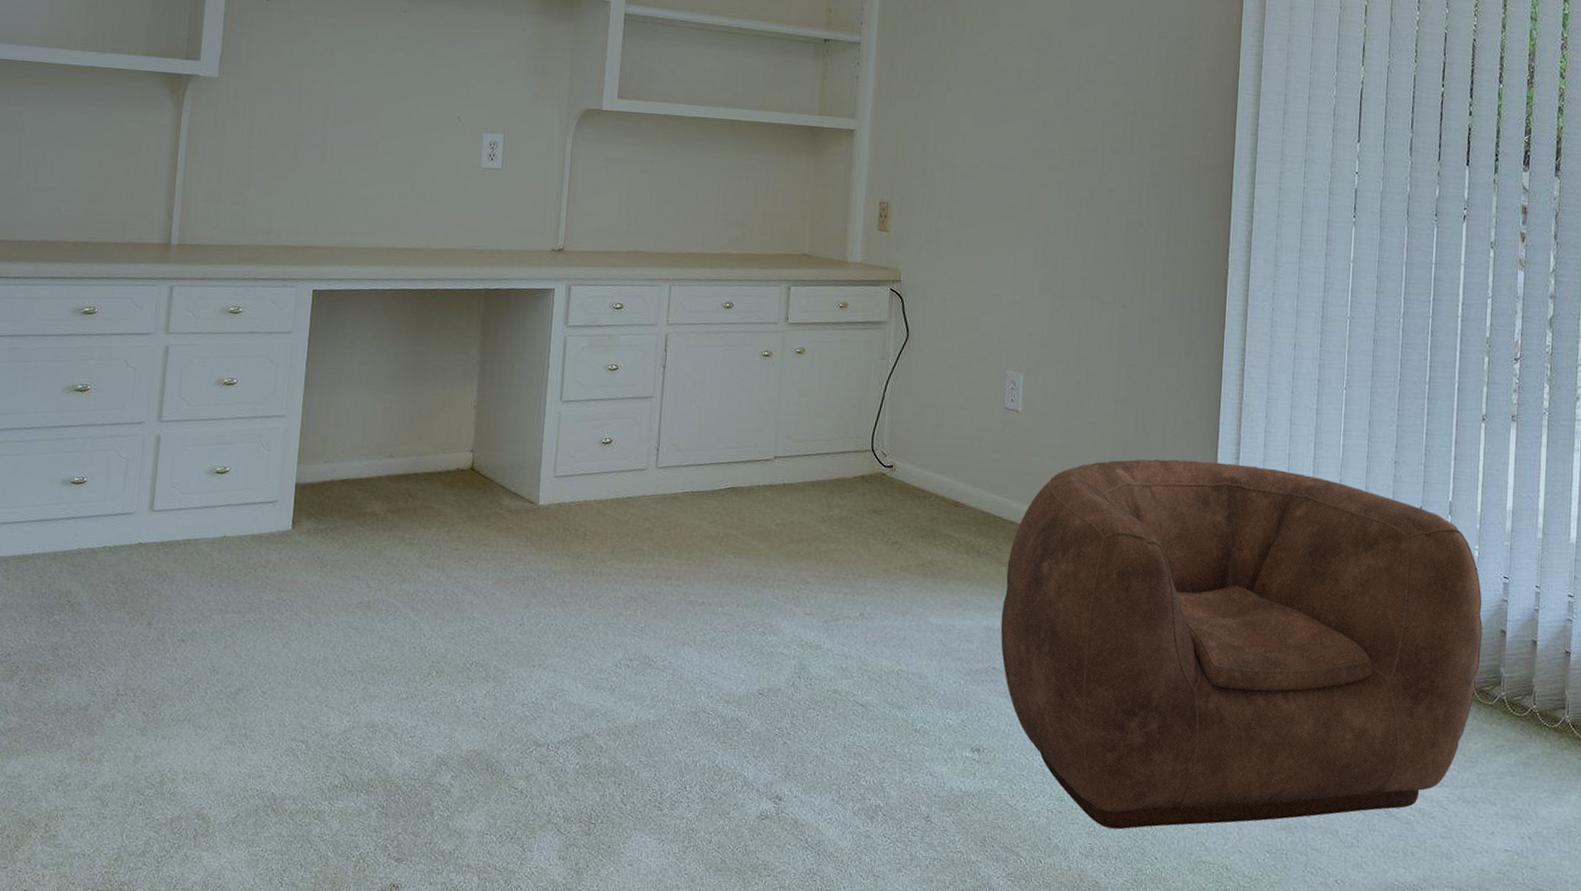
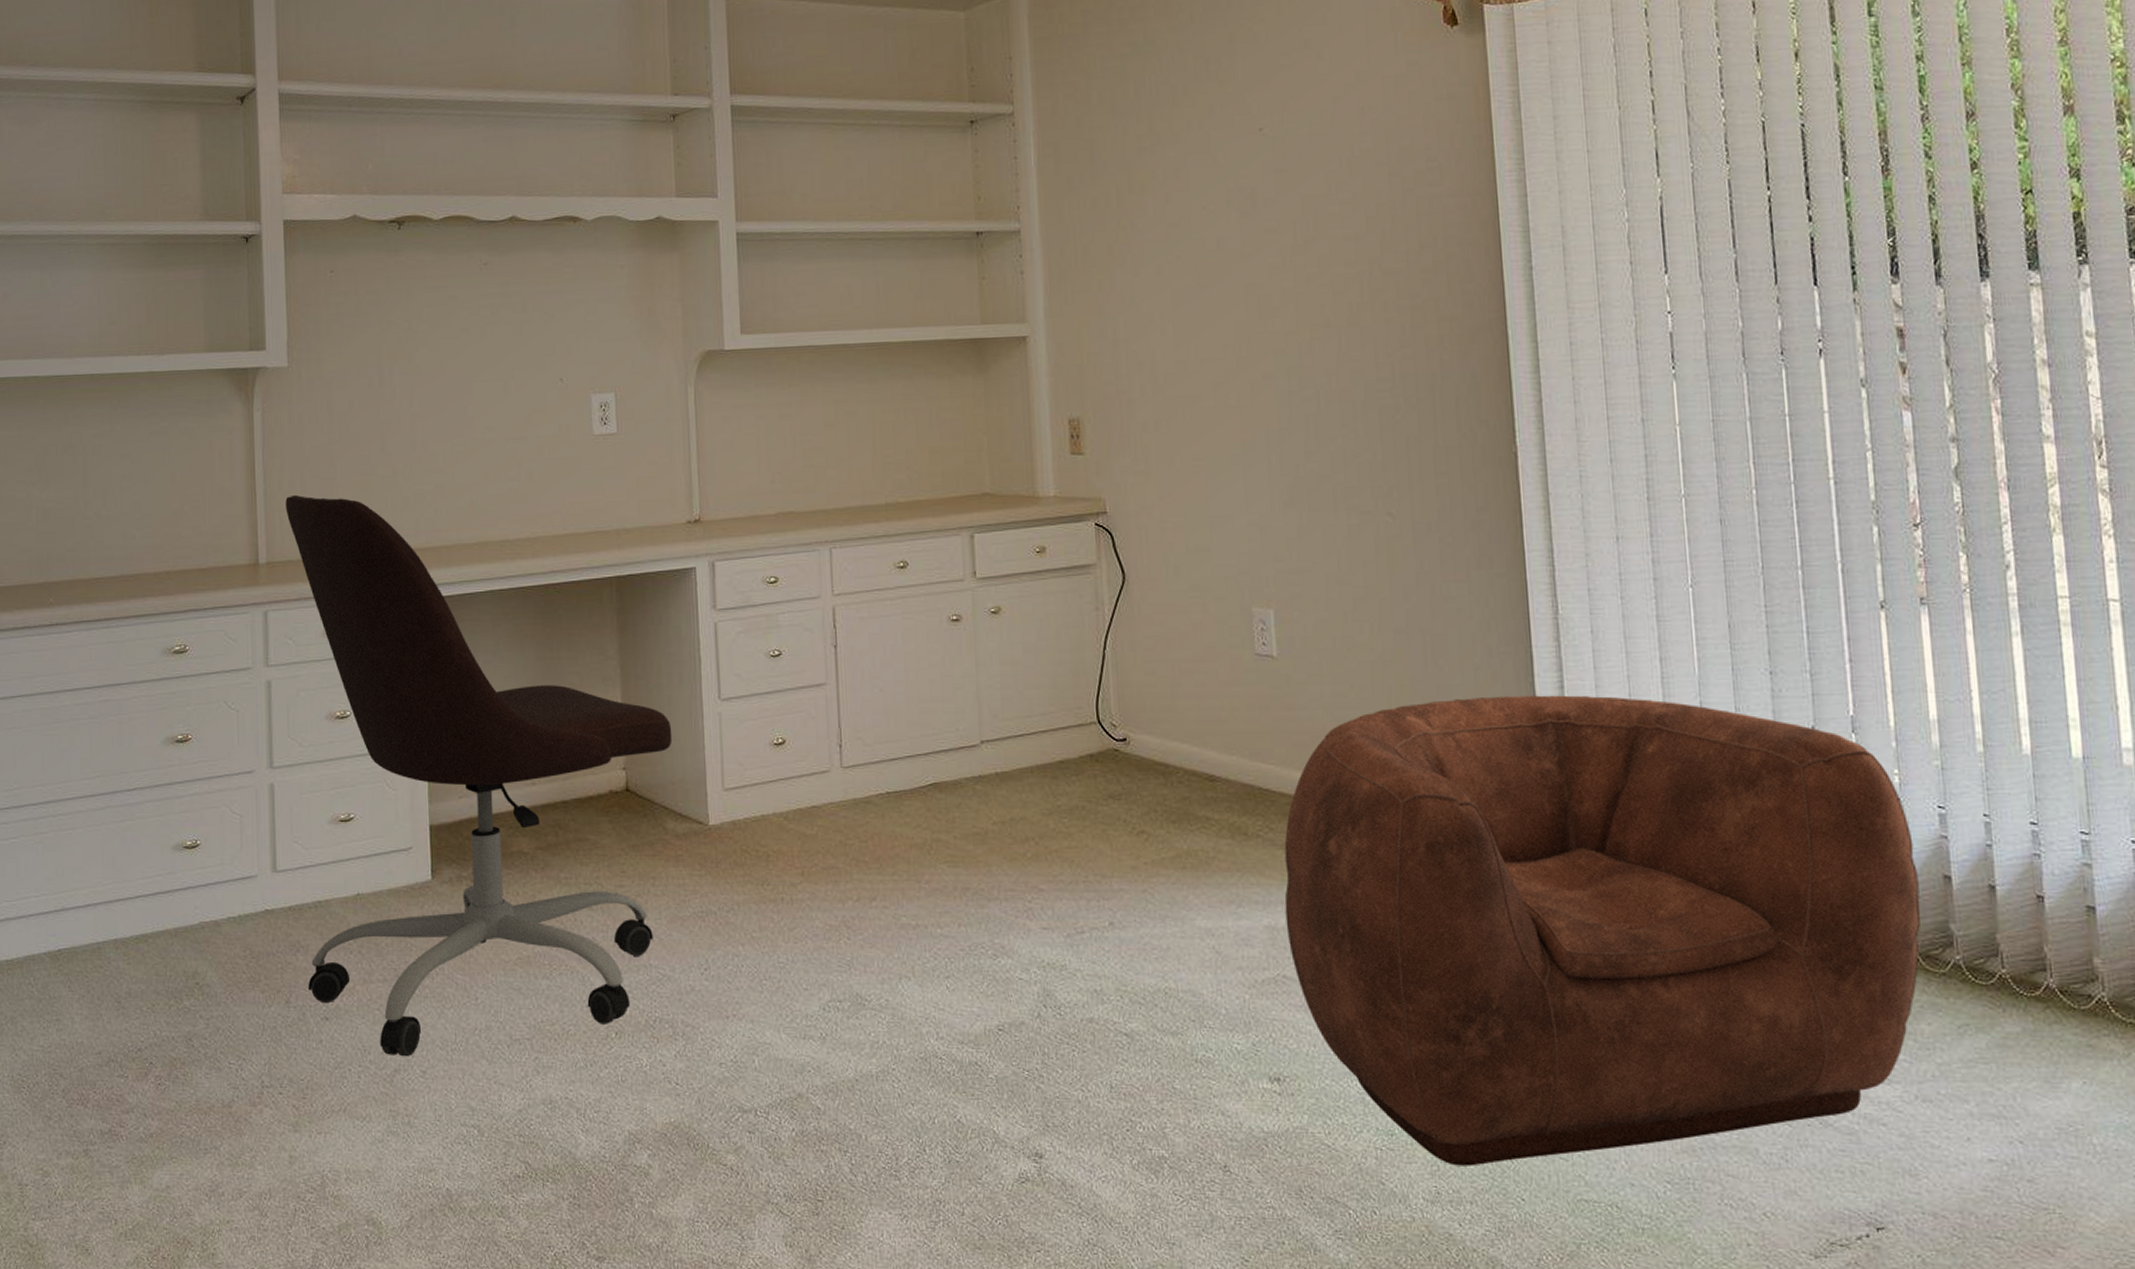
office chair: none [169,188,517,679] -> present [285,494,673,1057]

